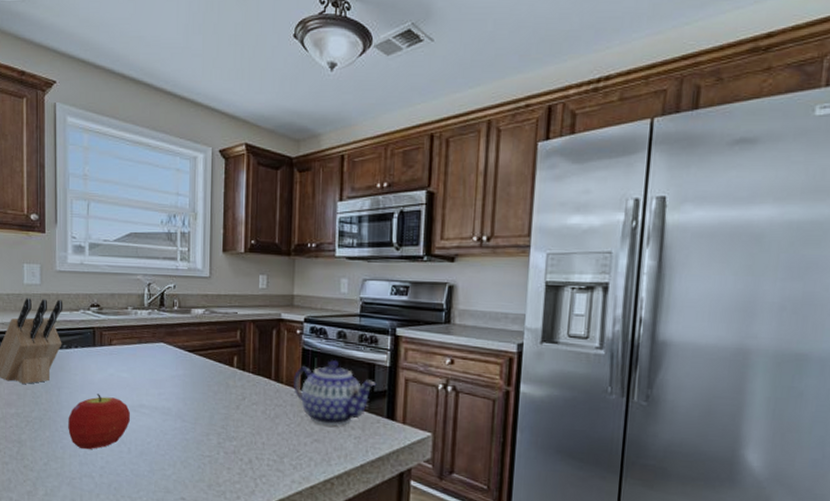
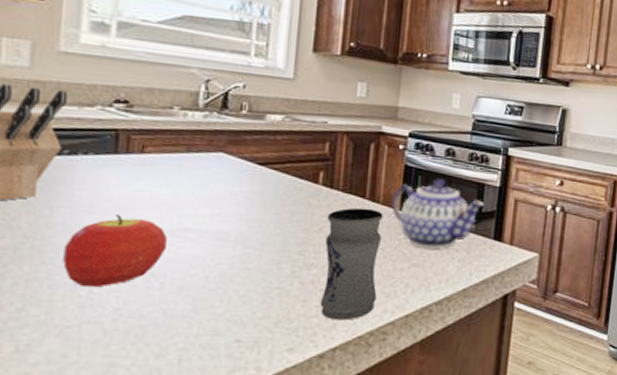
jar: none [241,387,287,488] -> present [320,207,383,321]

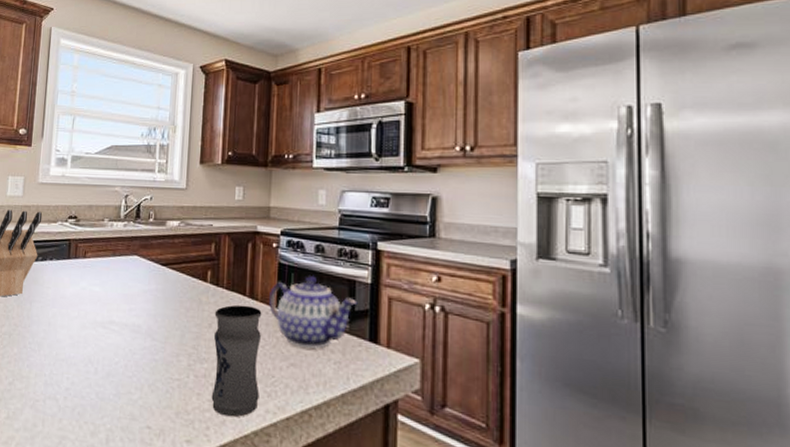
fruit: present [63,215,168,286] -> none [36,308,100,369]

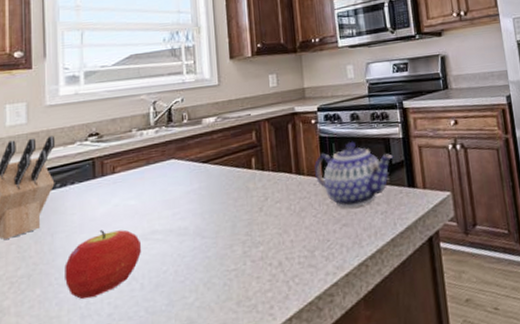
fruit: none [36,308,100,369] -> present [65,230,142,299]
jar: present [211,304,262,418] -> none [264,181,318,291]

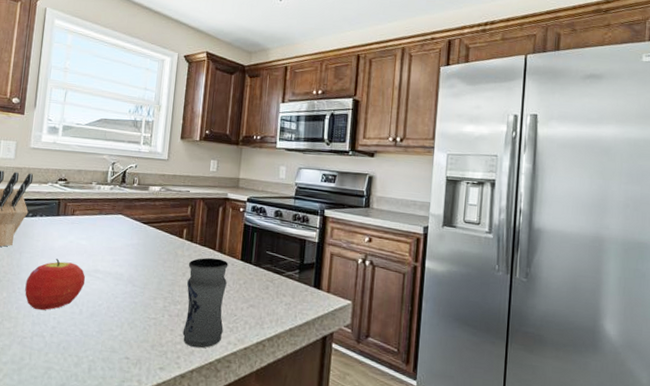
jar: none [264,181,318,291] -> present [182,257,228,349]
teapot: present [314,142,394,208] -> none [235,235,307,294]

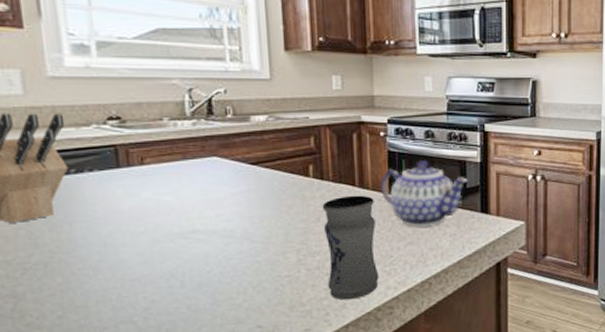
fruit: present [25,259,86,310] -> none [88,224,181,291]
teapot: none [235,235,307,294] -> present [381,160,469,228]

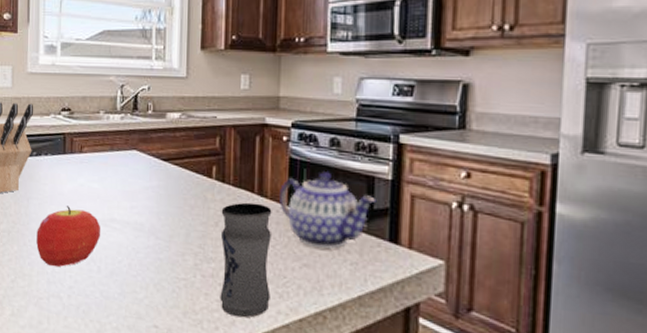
fruit: none [88,224,181,291] -> present [36,206,101,267]

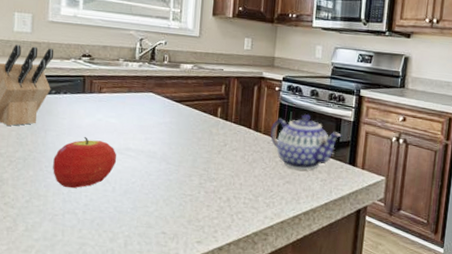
jar: present [220,202,272,318] -> none [219,136,264,223]

